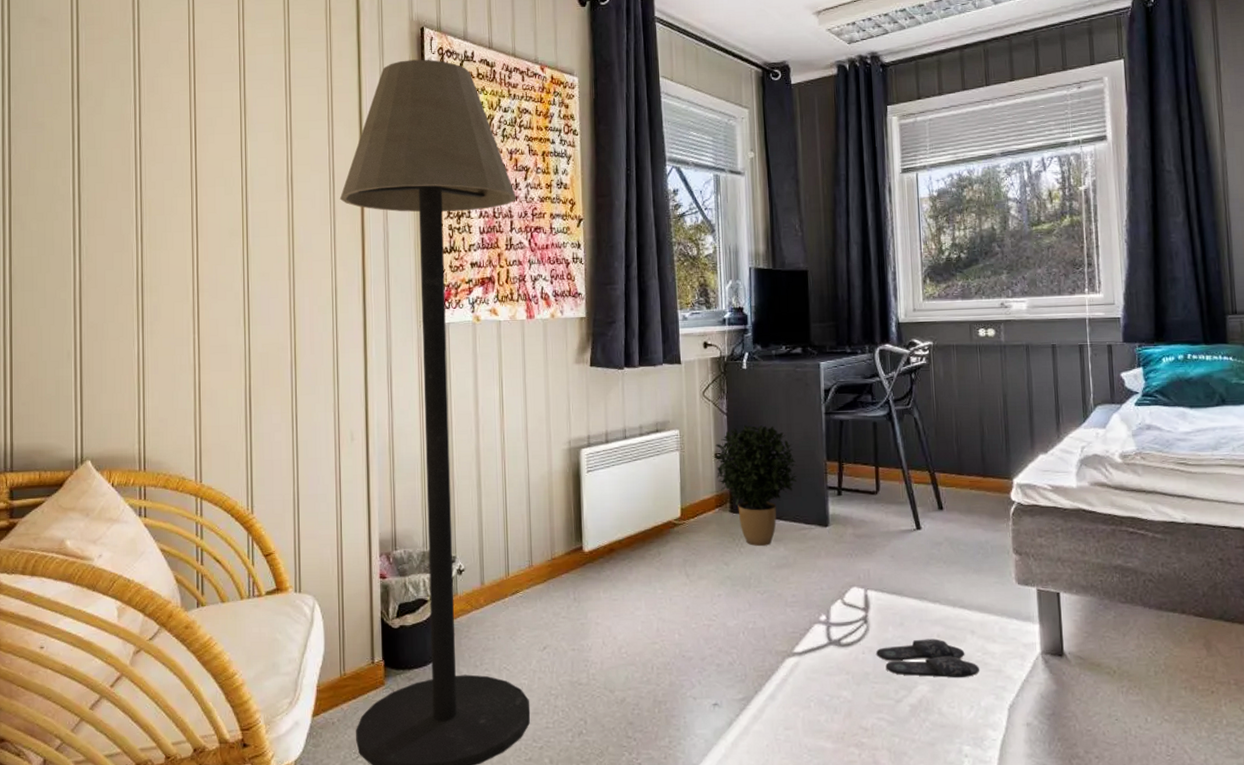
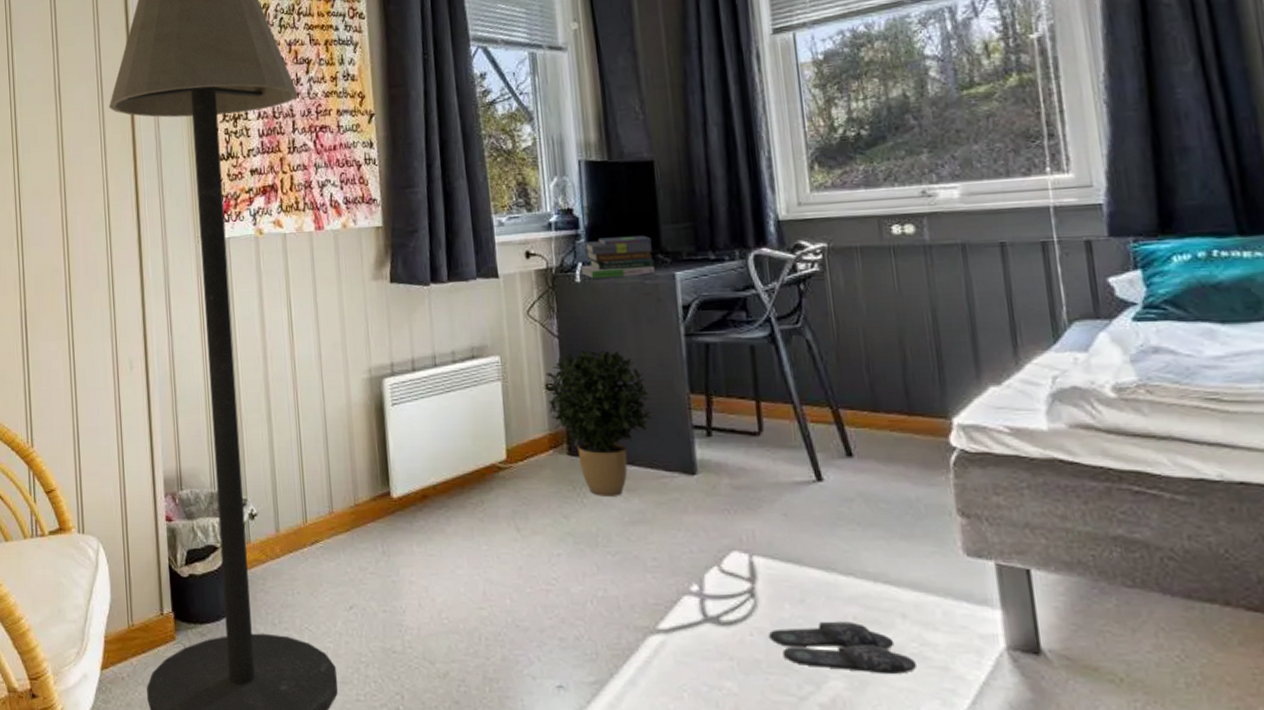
books: none [747,331,805,366] -> present [580,235,656,278]

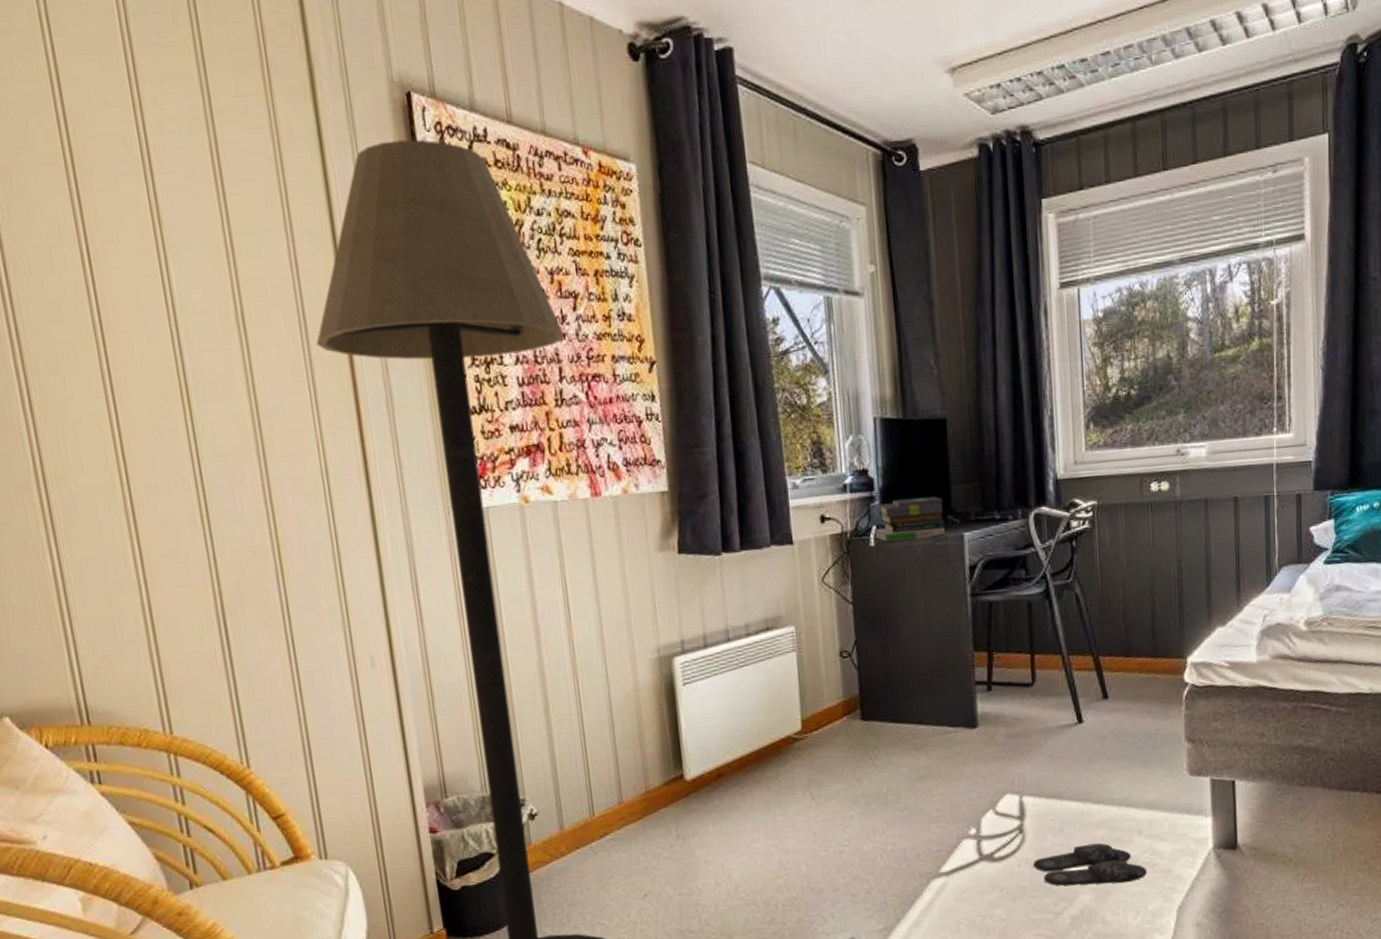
potted plant: present [545,349,653,496] -> none [840,614,940,757]

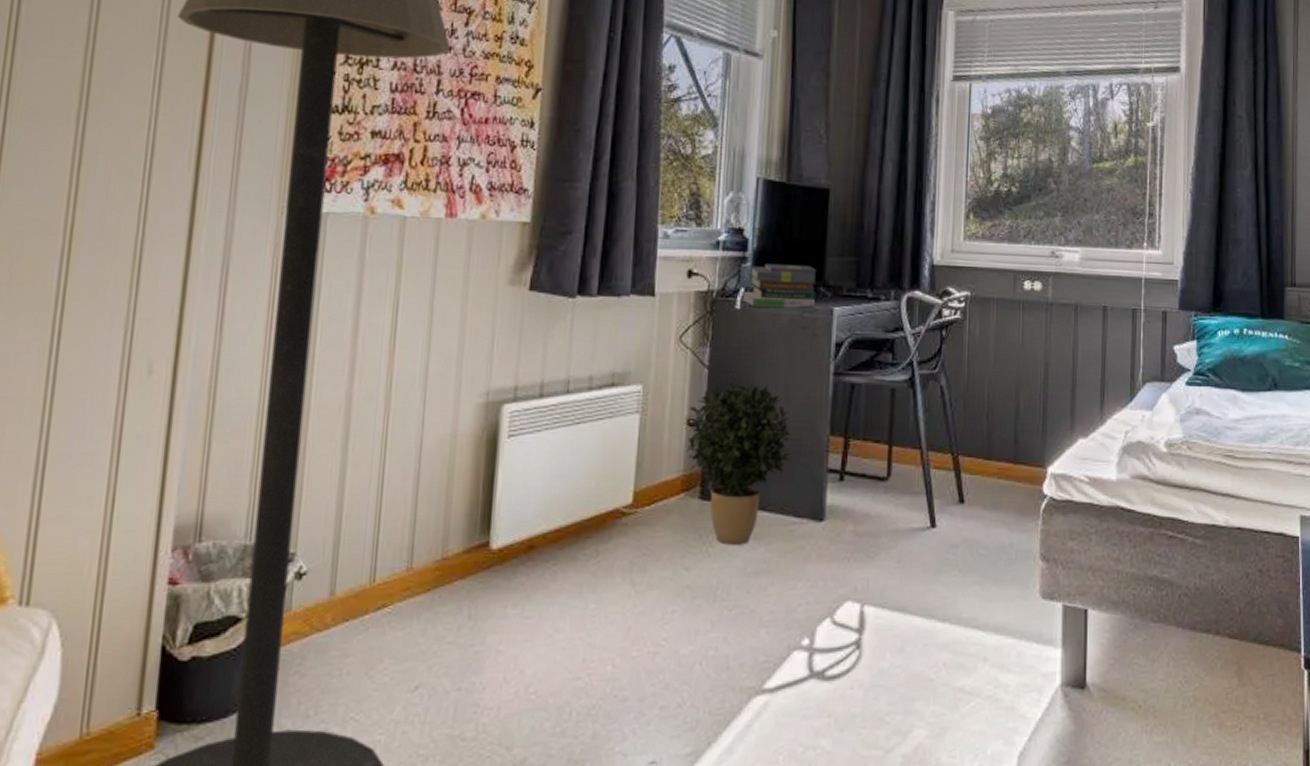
potted plant: none [840,614,940,757] -> present [686,383,793,545]
slippers: present [1033,843,1147,886] -> none [868,668,989,719]

